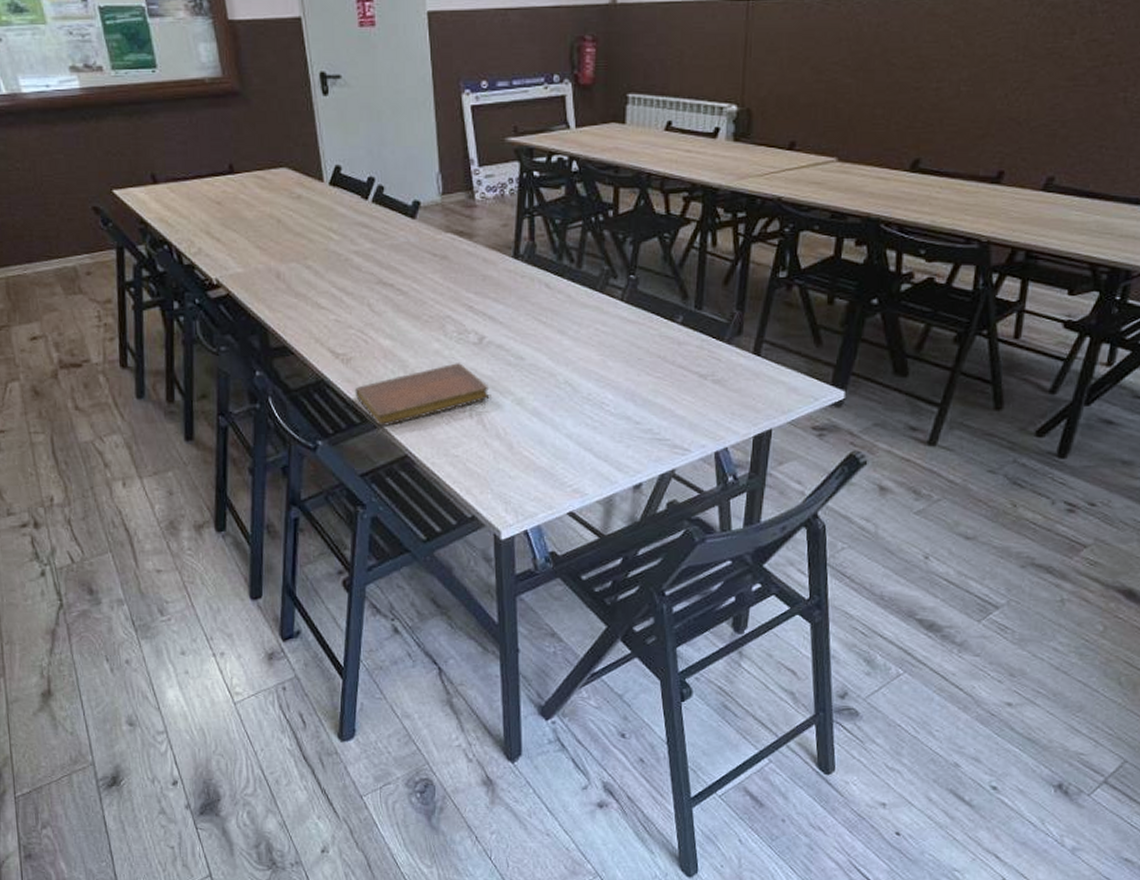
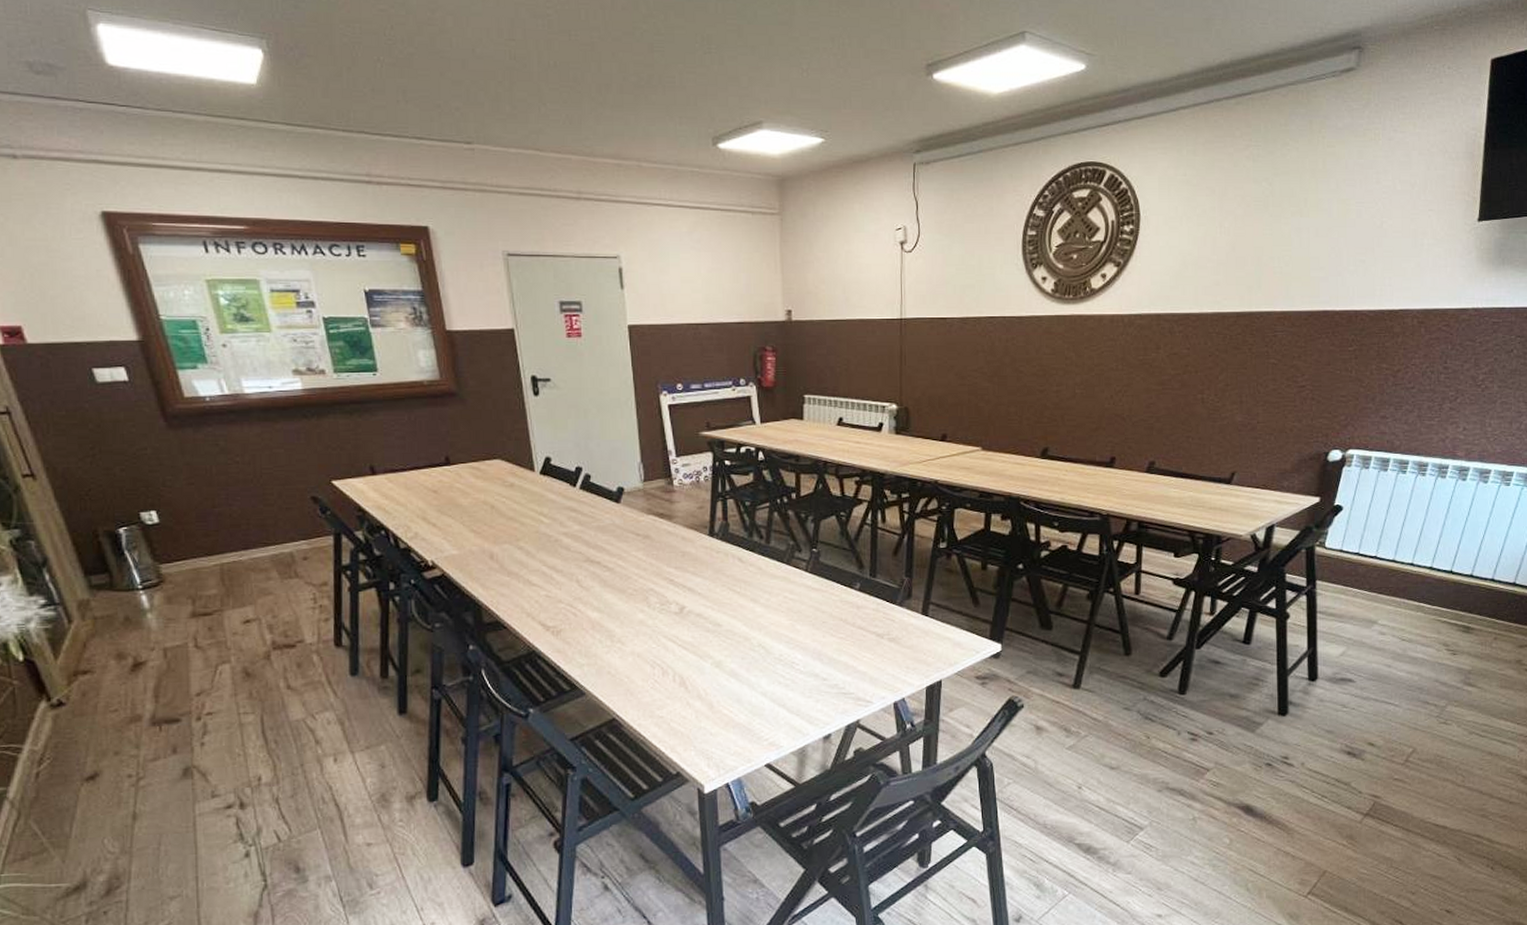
notebook: present [355,363,490,427] -> none [564,631,691,693]

